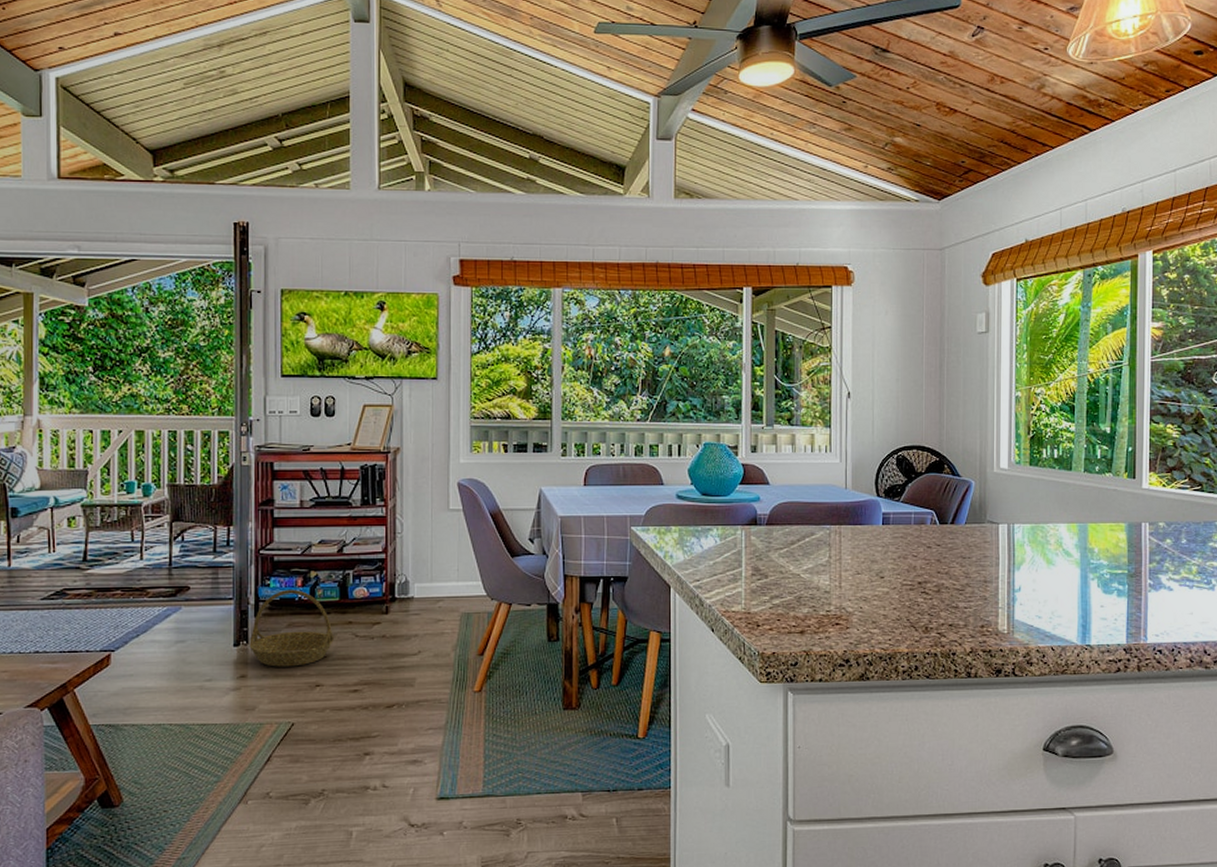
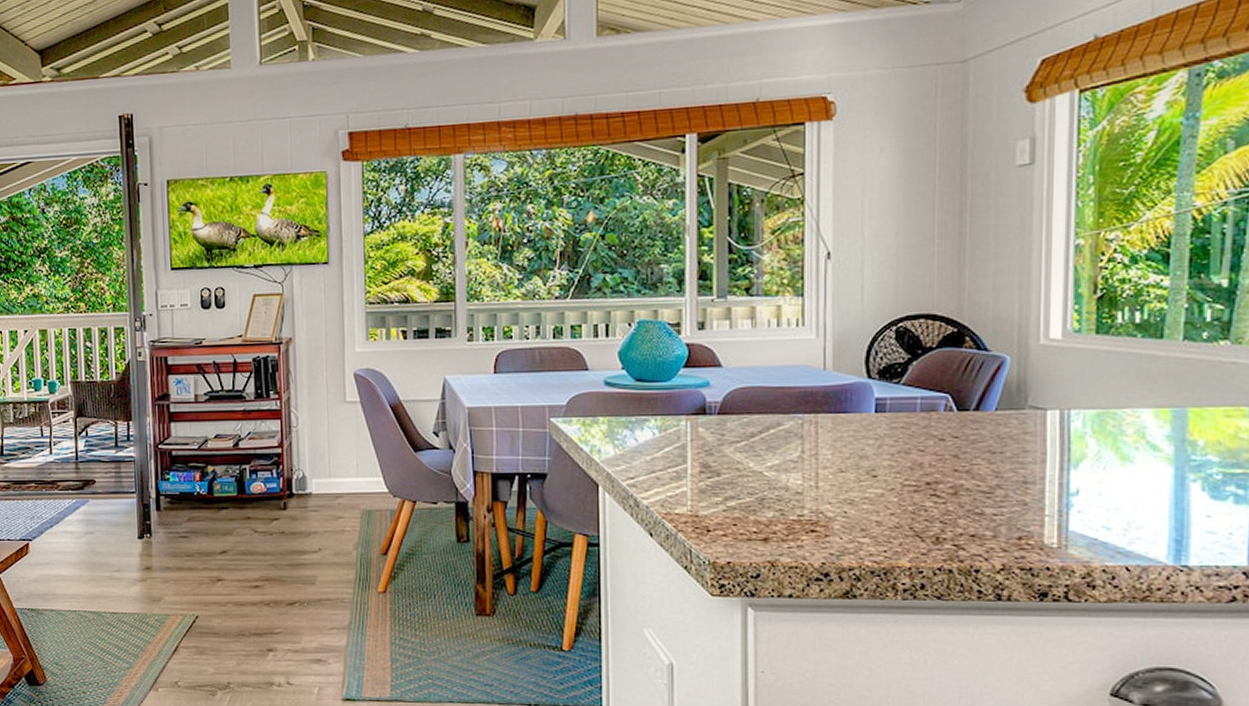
basket: present [249,590,333,667] -> none [152,484,233,560]

